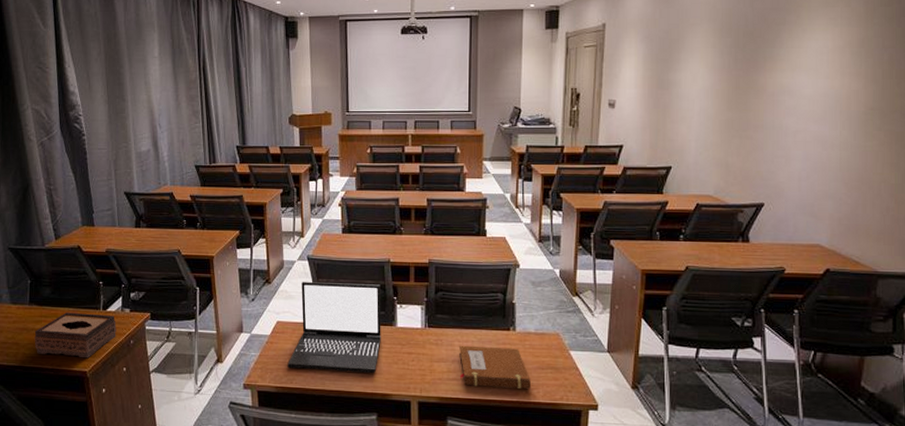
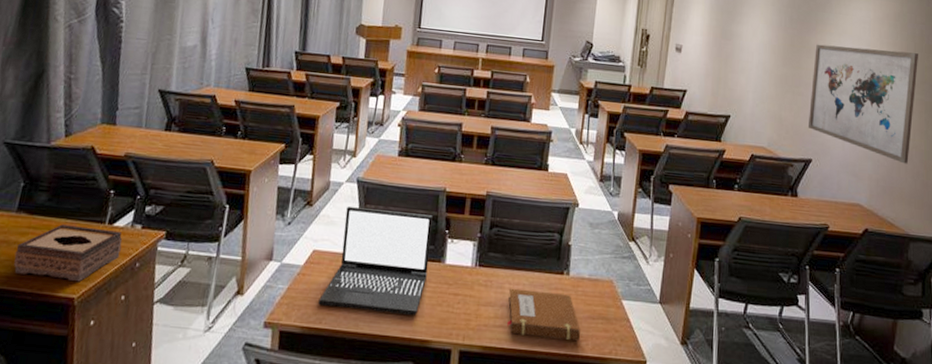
wall art: none [758,81,887,200] -> present [807,44,918,164]

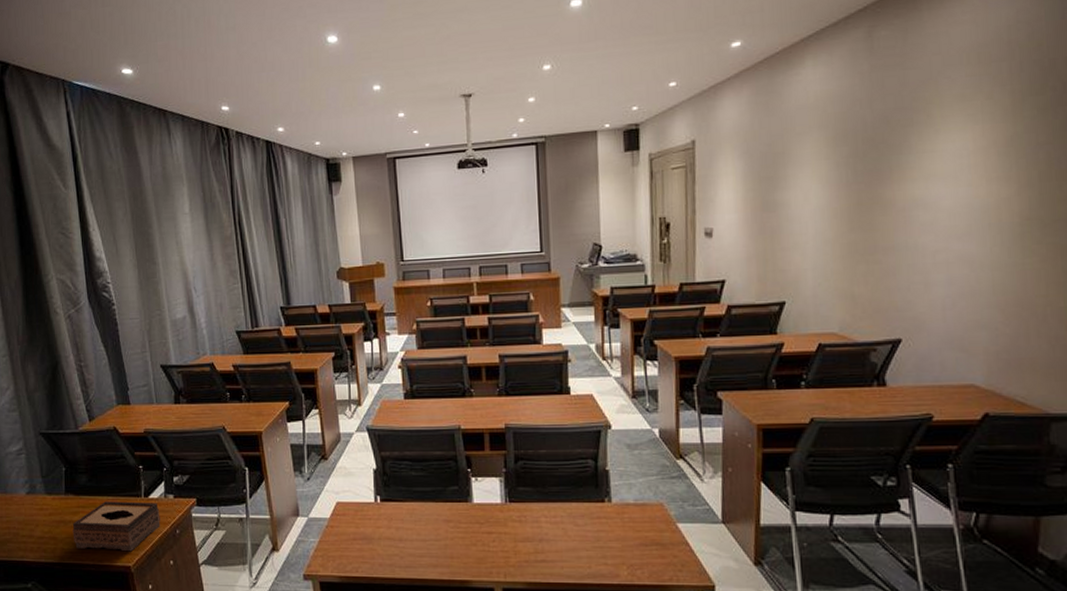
laptop: present [318,207,433,317] -> none [351,455,456,558]
notebook: present [506,288,580,341] -> none [547,521,633,571]
wall art: present [807,44,918,164] -> none [891,184,1046,328]

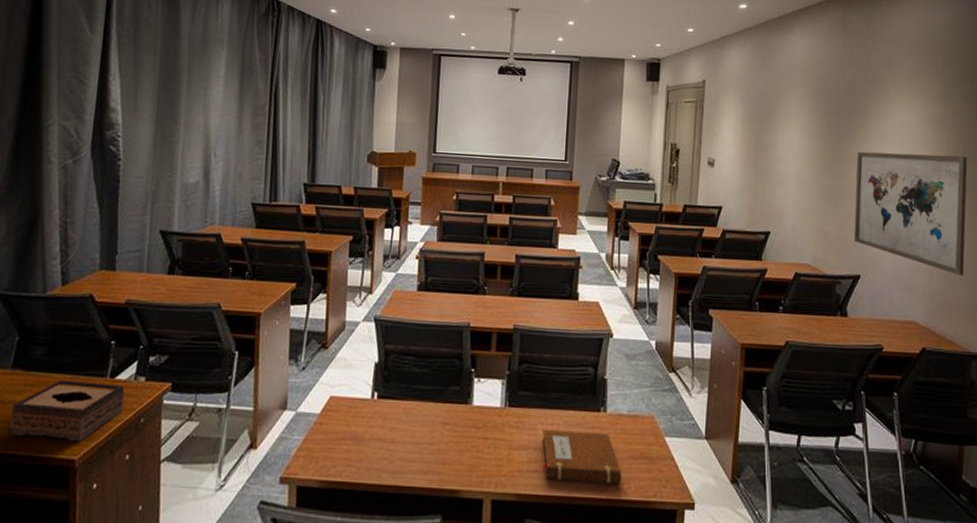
notebook: none [547,521,633,571] -> present [541,429,621,484]
wall art: none [891,184,1046,328] -> present [853,151,968,276]

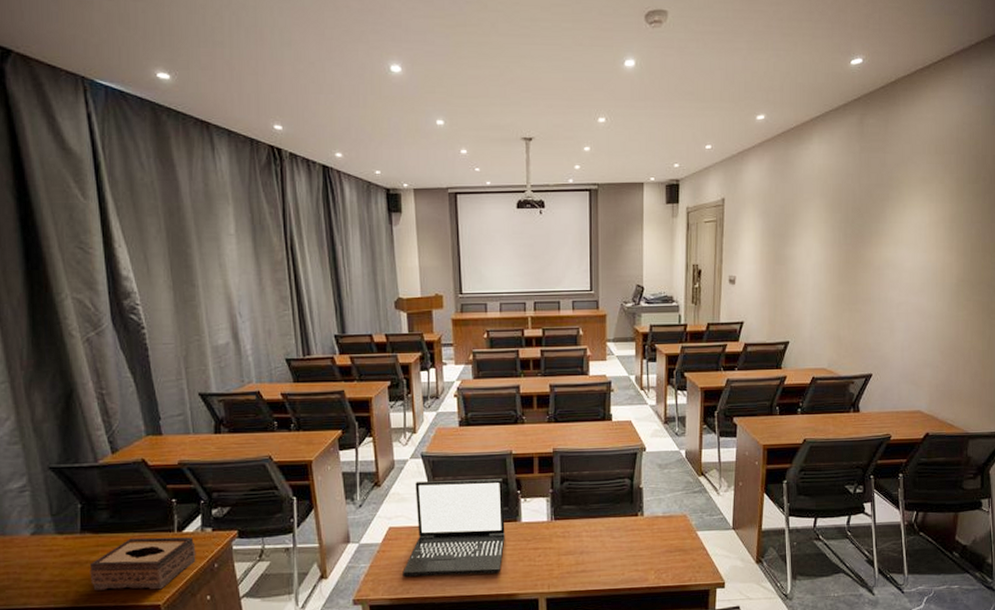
laptop: none [337,348,457,465] -> present [402,479,505,577]
notebook: present [541,429,621,484] -> none [587,534,659,577]
wall art: present [853,151,968,276] -> none [866,254,975,366]

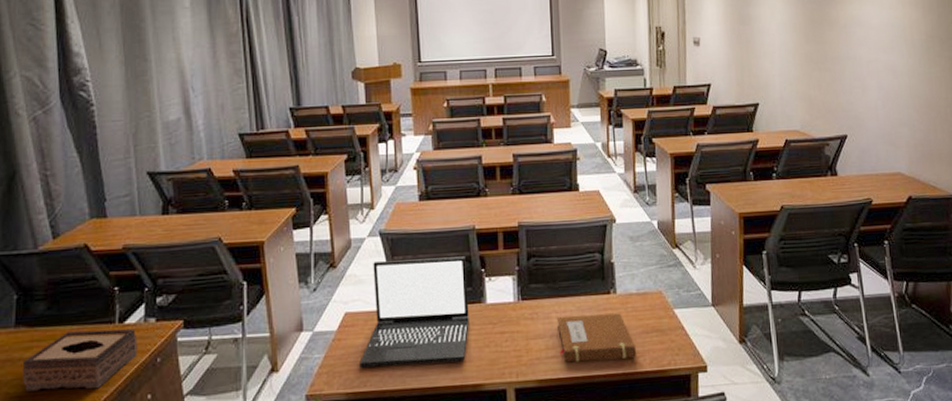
notebook: none [587,534,659,577] -> present [557,313,636,363]

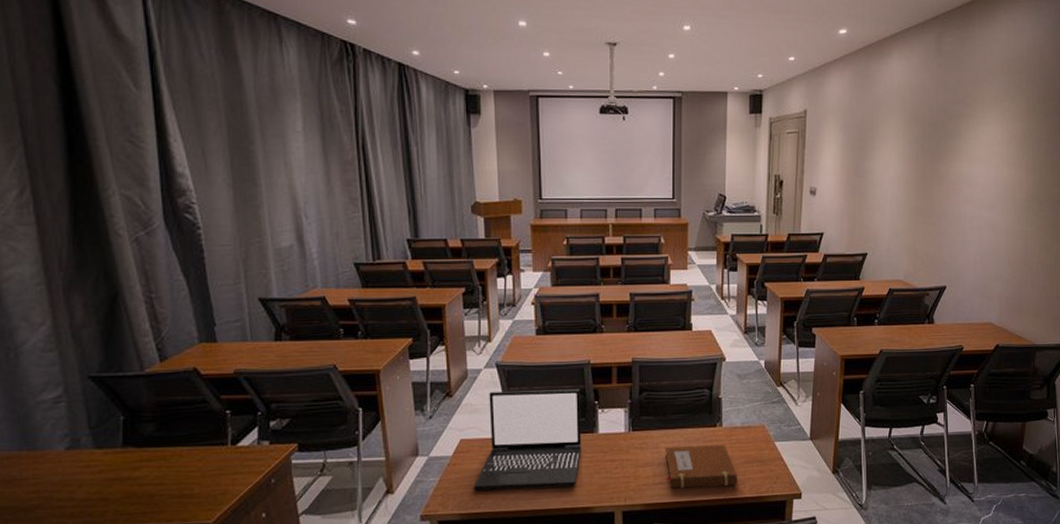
tissue box: present [22,328,138,392] -> none [131,451,251,509]

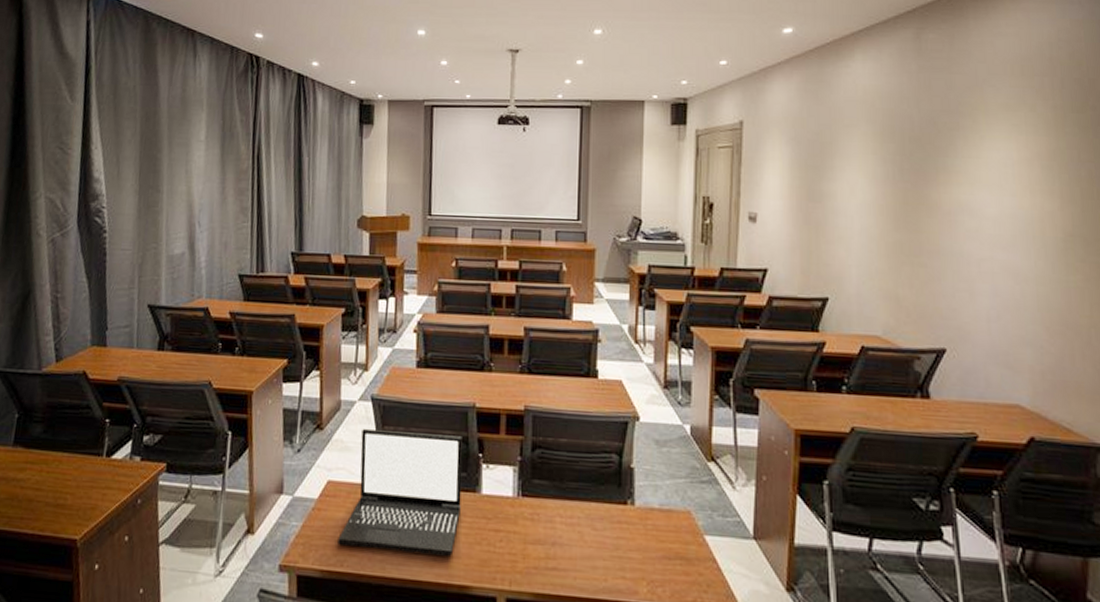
notebook: present [665,445,737,489] -> none [561,522,654,587]

